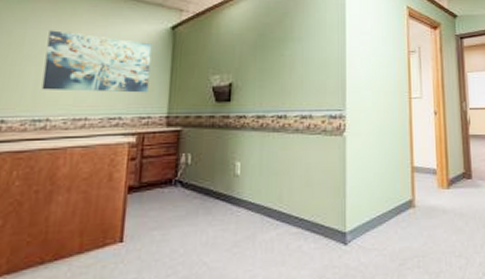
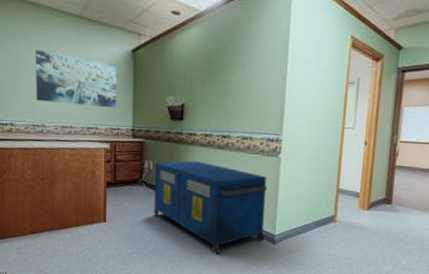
storage cabinet: none [190,149,334,270] -> present [153,160,267,255]

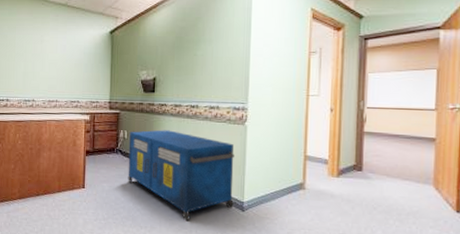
wall art: present [35,49,117,108] -> none [28,35,97,83]

